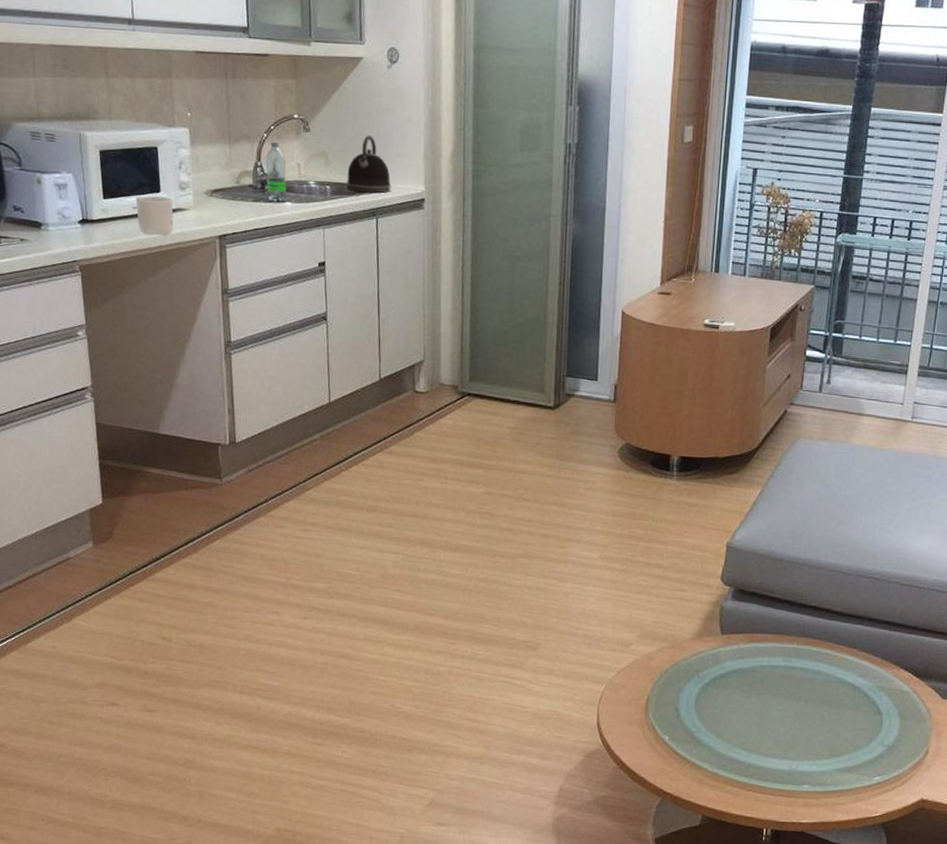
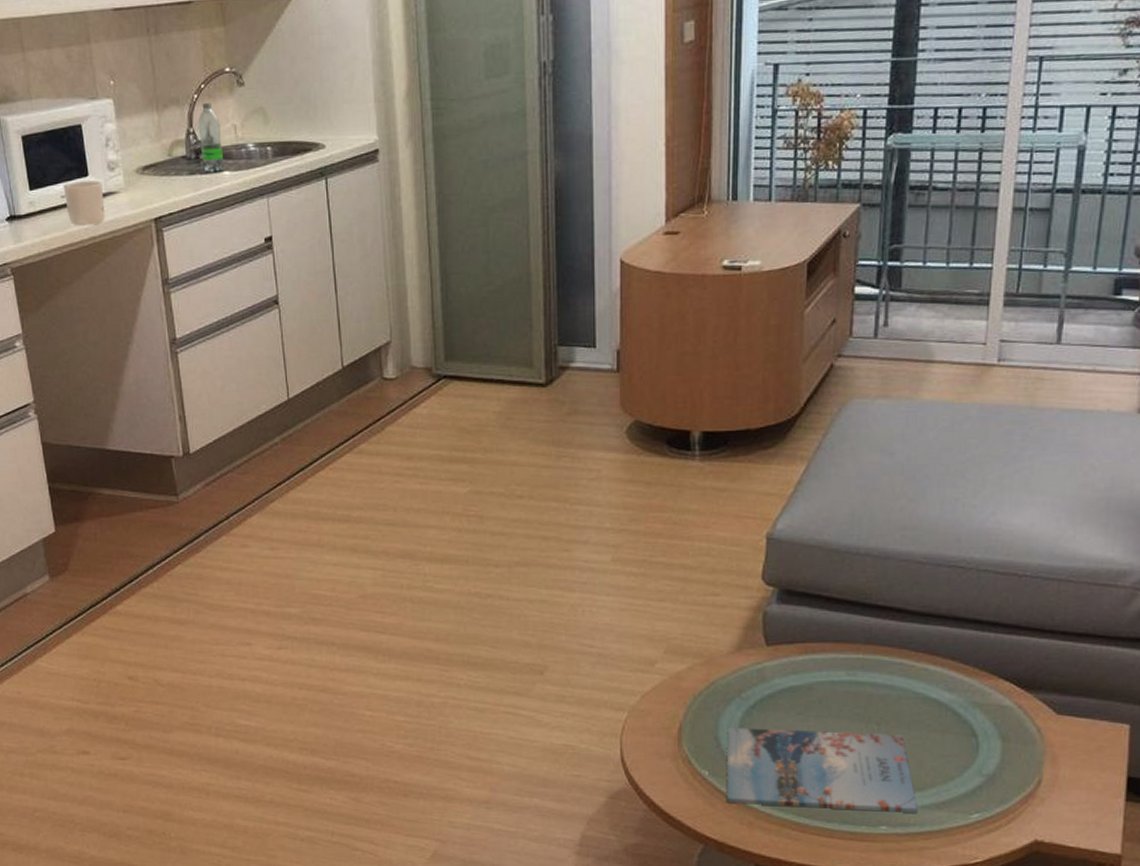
kettle: present [345,135,391,193] -> none [288,81,340,150]
magazine: none [683,700,834,775] -> present [727,727,918,813]

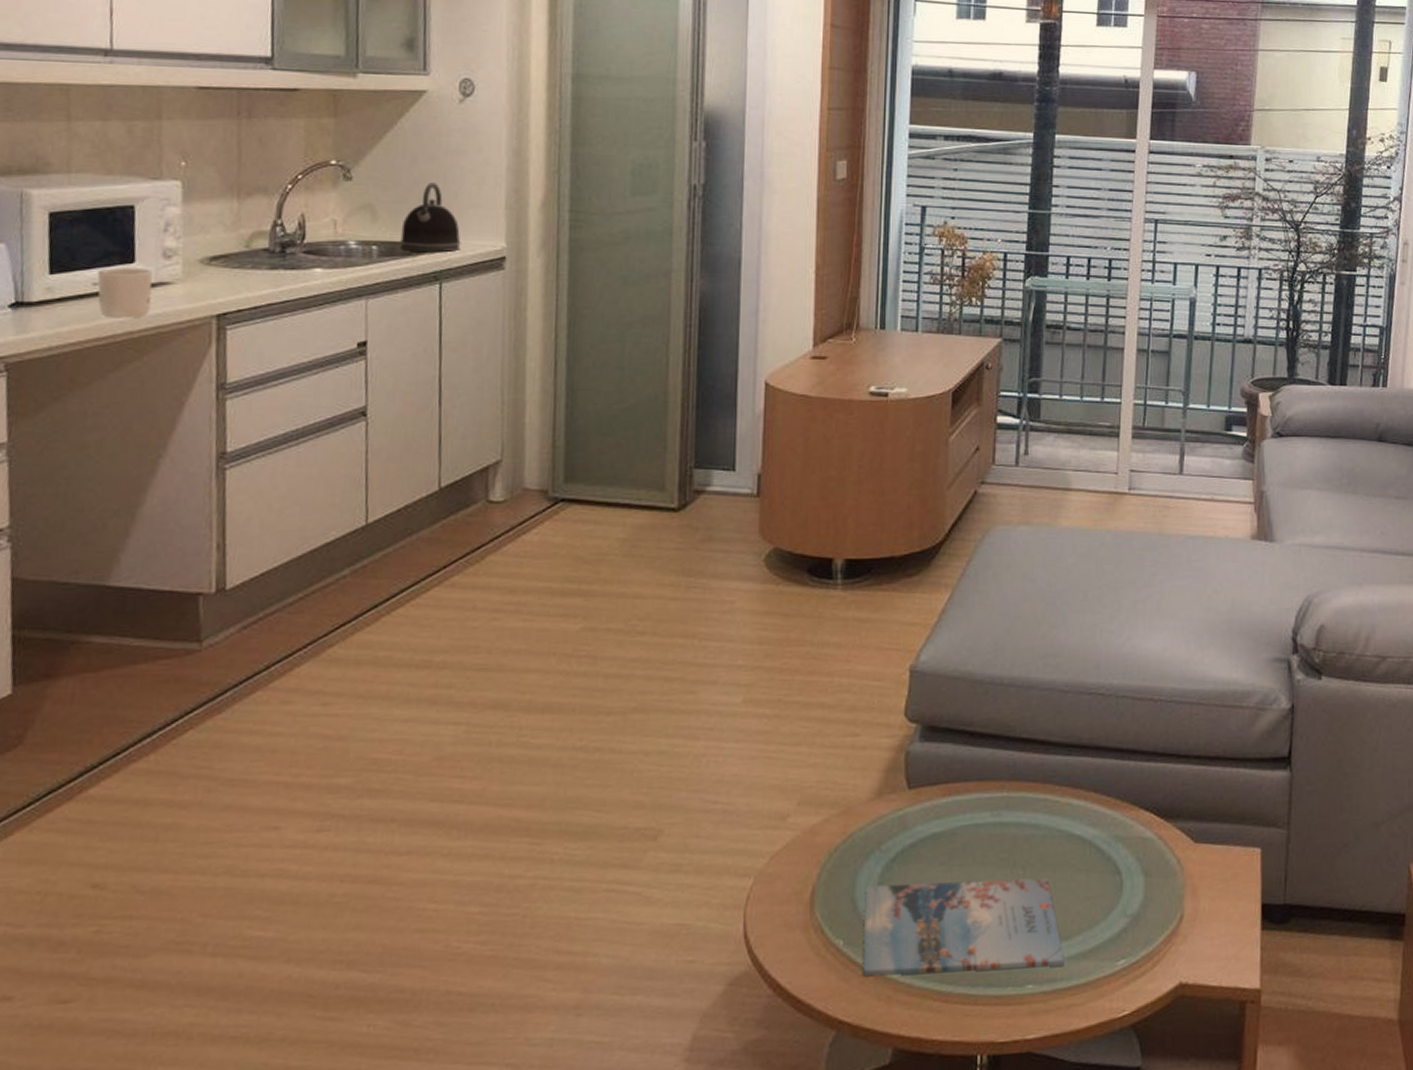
bottle: present [198,102,224,173] -> none [288,194,317,268]
kettle: none [288,81,340,150] -> present [399,183,461,253]

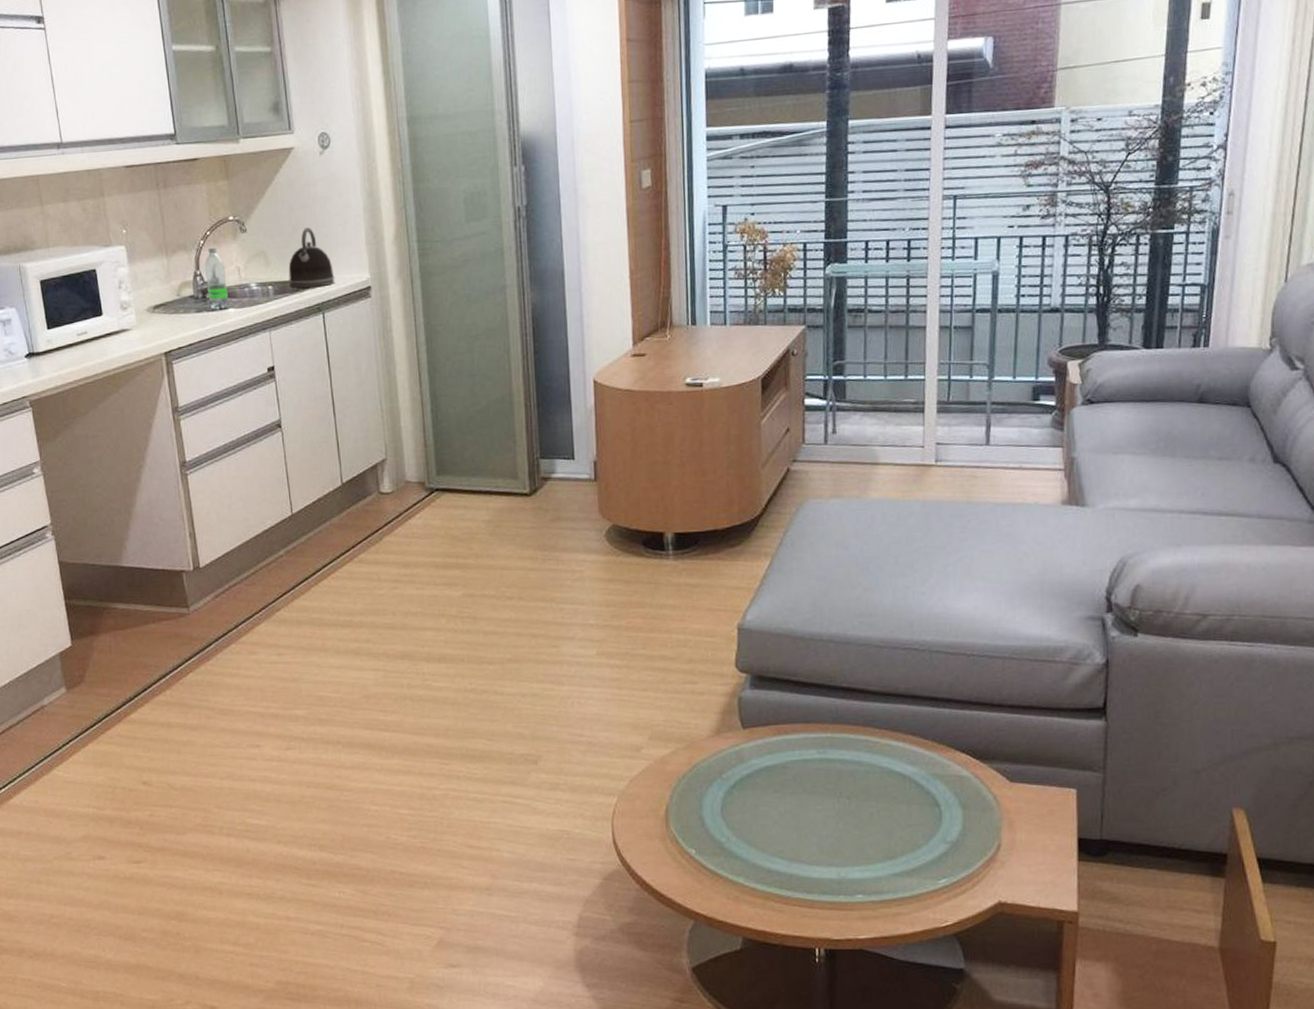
mug: present [96,268,153,319] -> none [78,319,119,361]
bottle: none [288,194,317,268] -> present [204,247,229,310]
magazine: present [863,878,1065,977] -> none [711,806,890,881]

